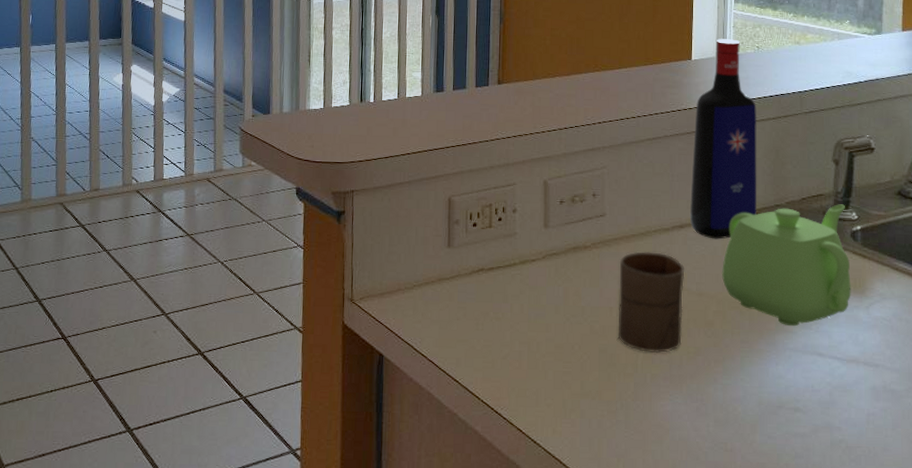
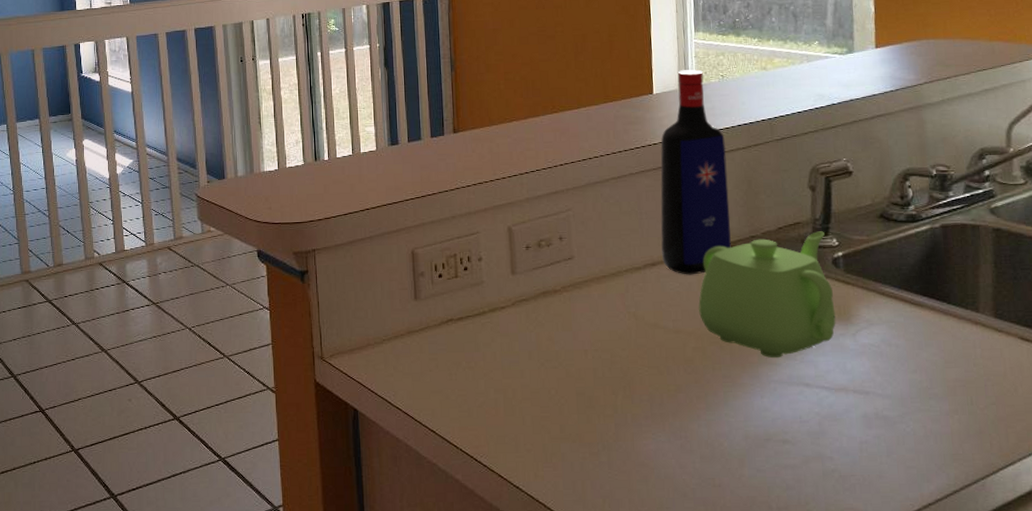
cup: present [618,251,685,353] -> none [591,292,661,393]

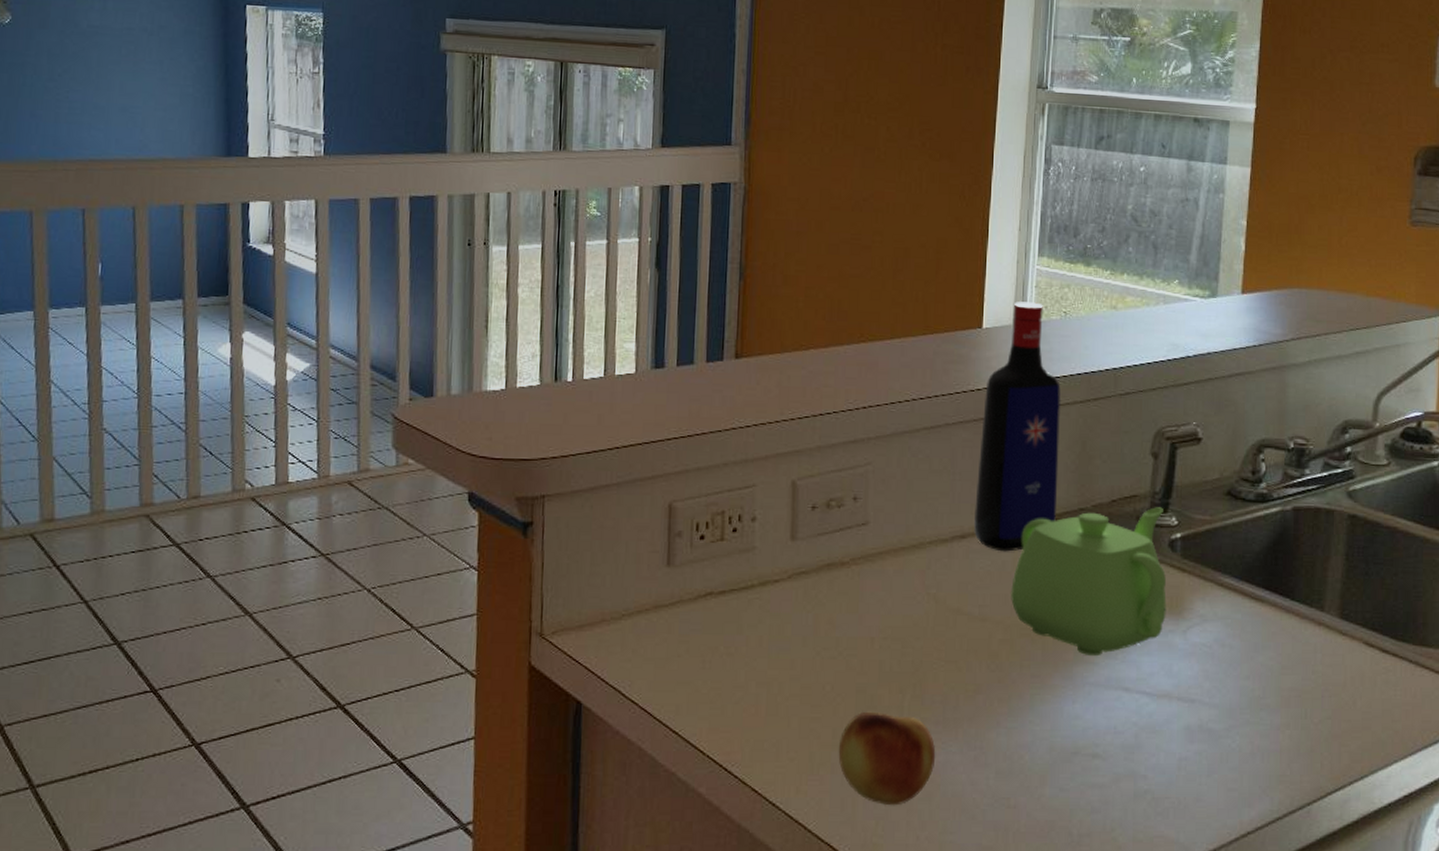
fruit: none [566,410,648,487] -> present [838,711,936,806]

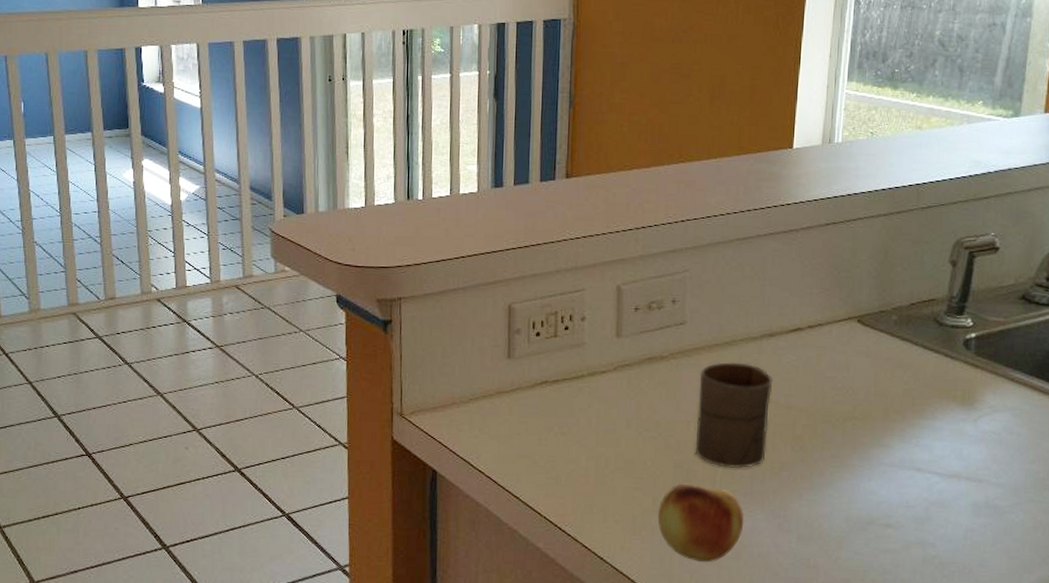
cup: none [880,568,966,692] -> present [695,362,773,468]
liquor bottle: present [974,301,1061,552] -> none [782,123,866,349]
teapot: present [1011,507,1167,657] -> none [814,310,960,441]

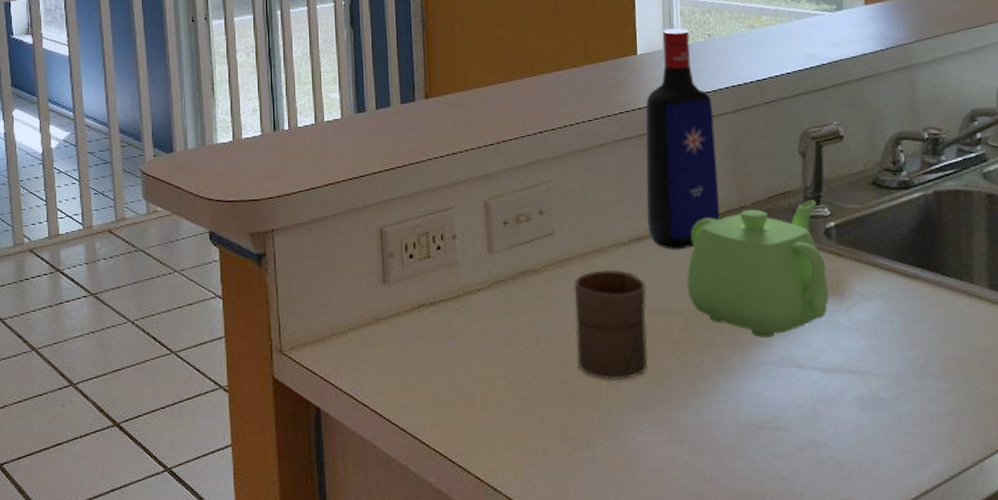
fruit: present [657,483,744,563] -> none [547,400,635,485]
liquor bottle: none [782,123,866,349] -> present [645,28,720,250]
teapot: none [814,310,960,441] -> present [687,200,829,339]

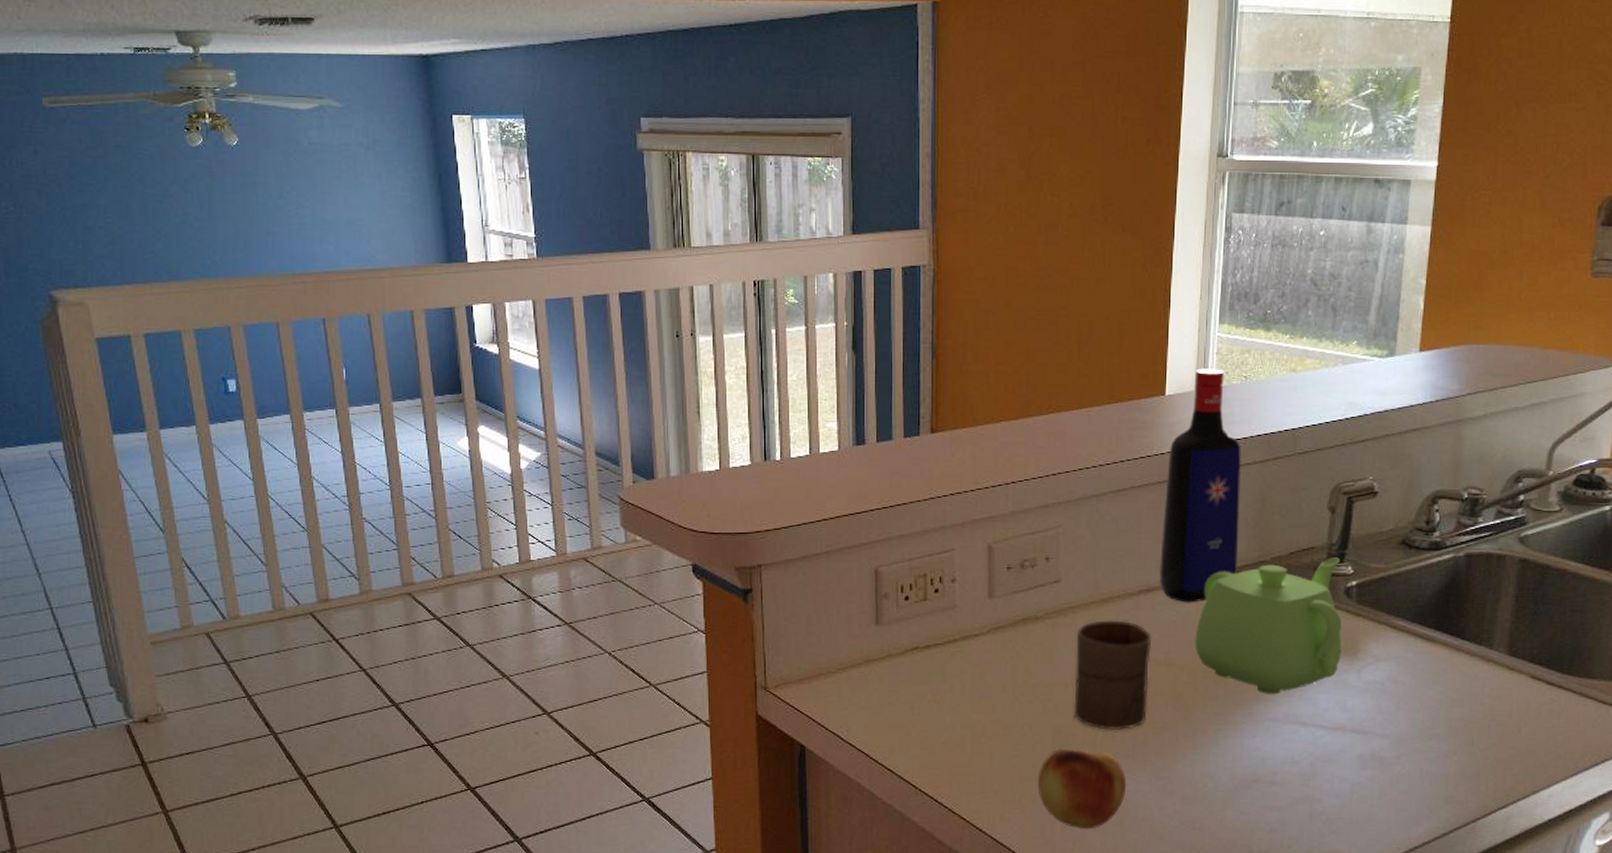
fruit: none [547,400,635,485] -> present [1037,748,1127,830]

